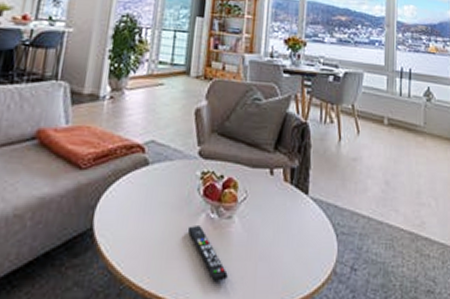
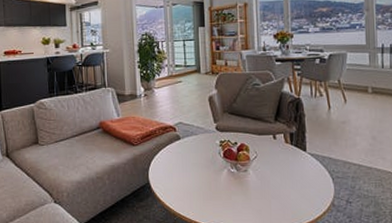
remote control: present [187,226,228,283] -> none [215,178,249,214]

